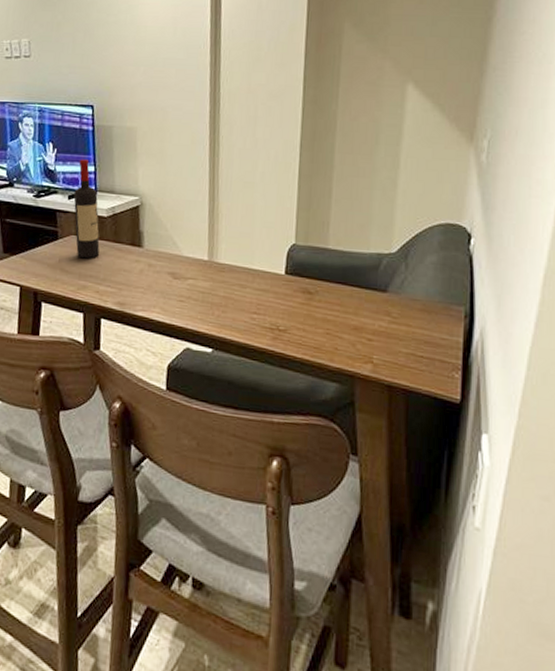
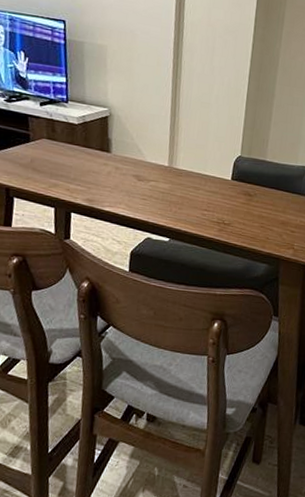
wine bottle: present [73,159,100,259] -> none [45,70,71,161]

